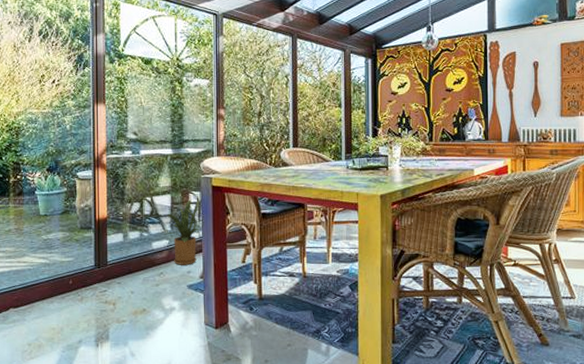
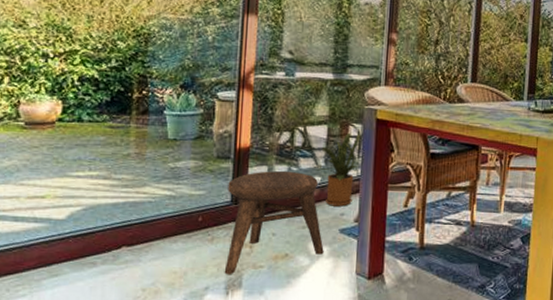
stool: none [91,236,176,329] -> present [224,170,324,275]

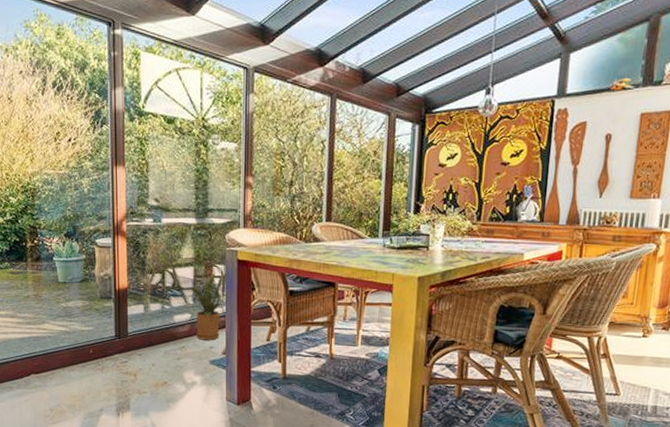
stool: present [224,170,324,275] -> none [112,308,197,399]

